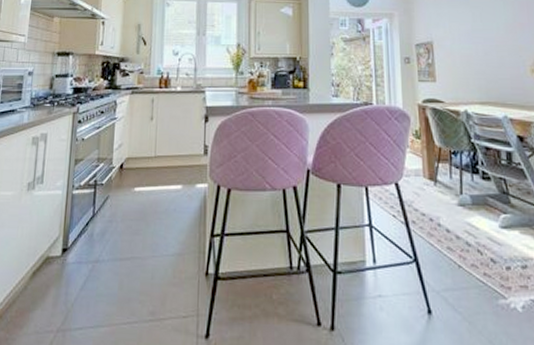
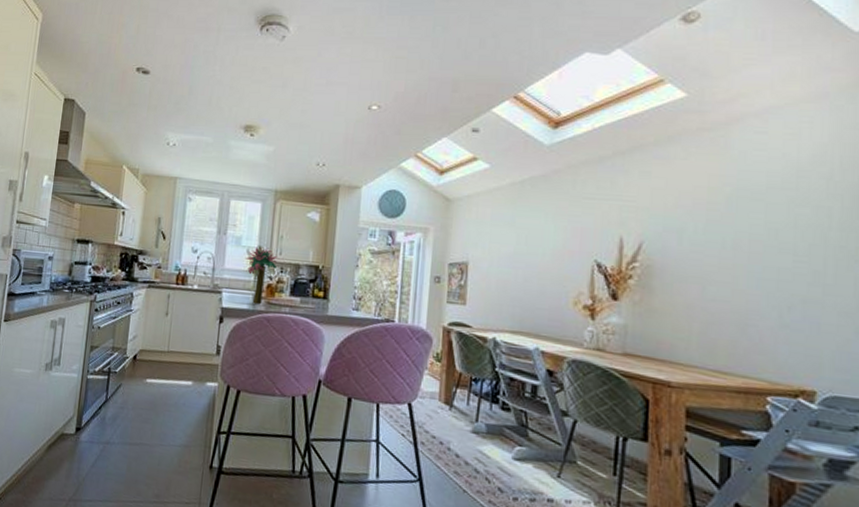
flower bouquet: none [226,44,256,100] -> present [246,247,277,305]

